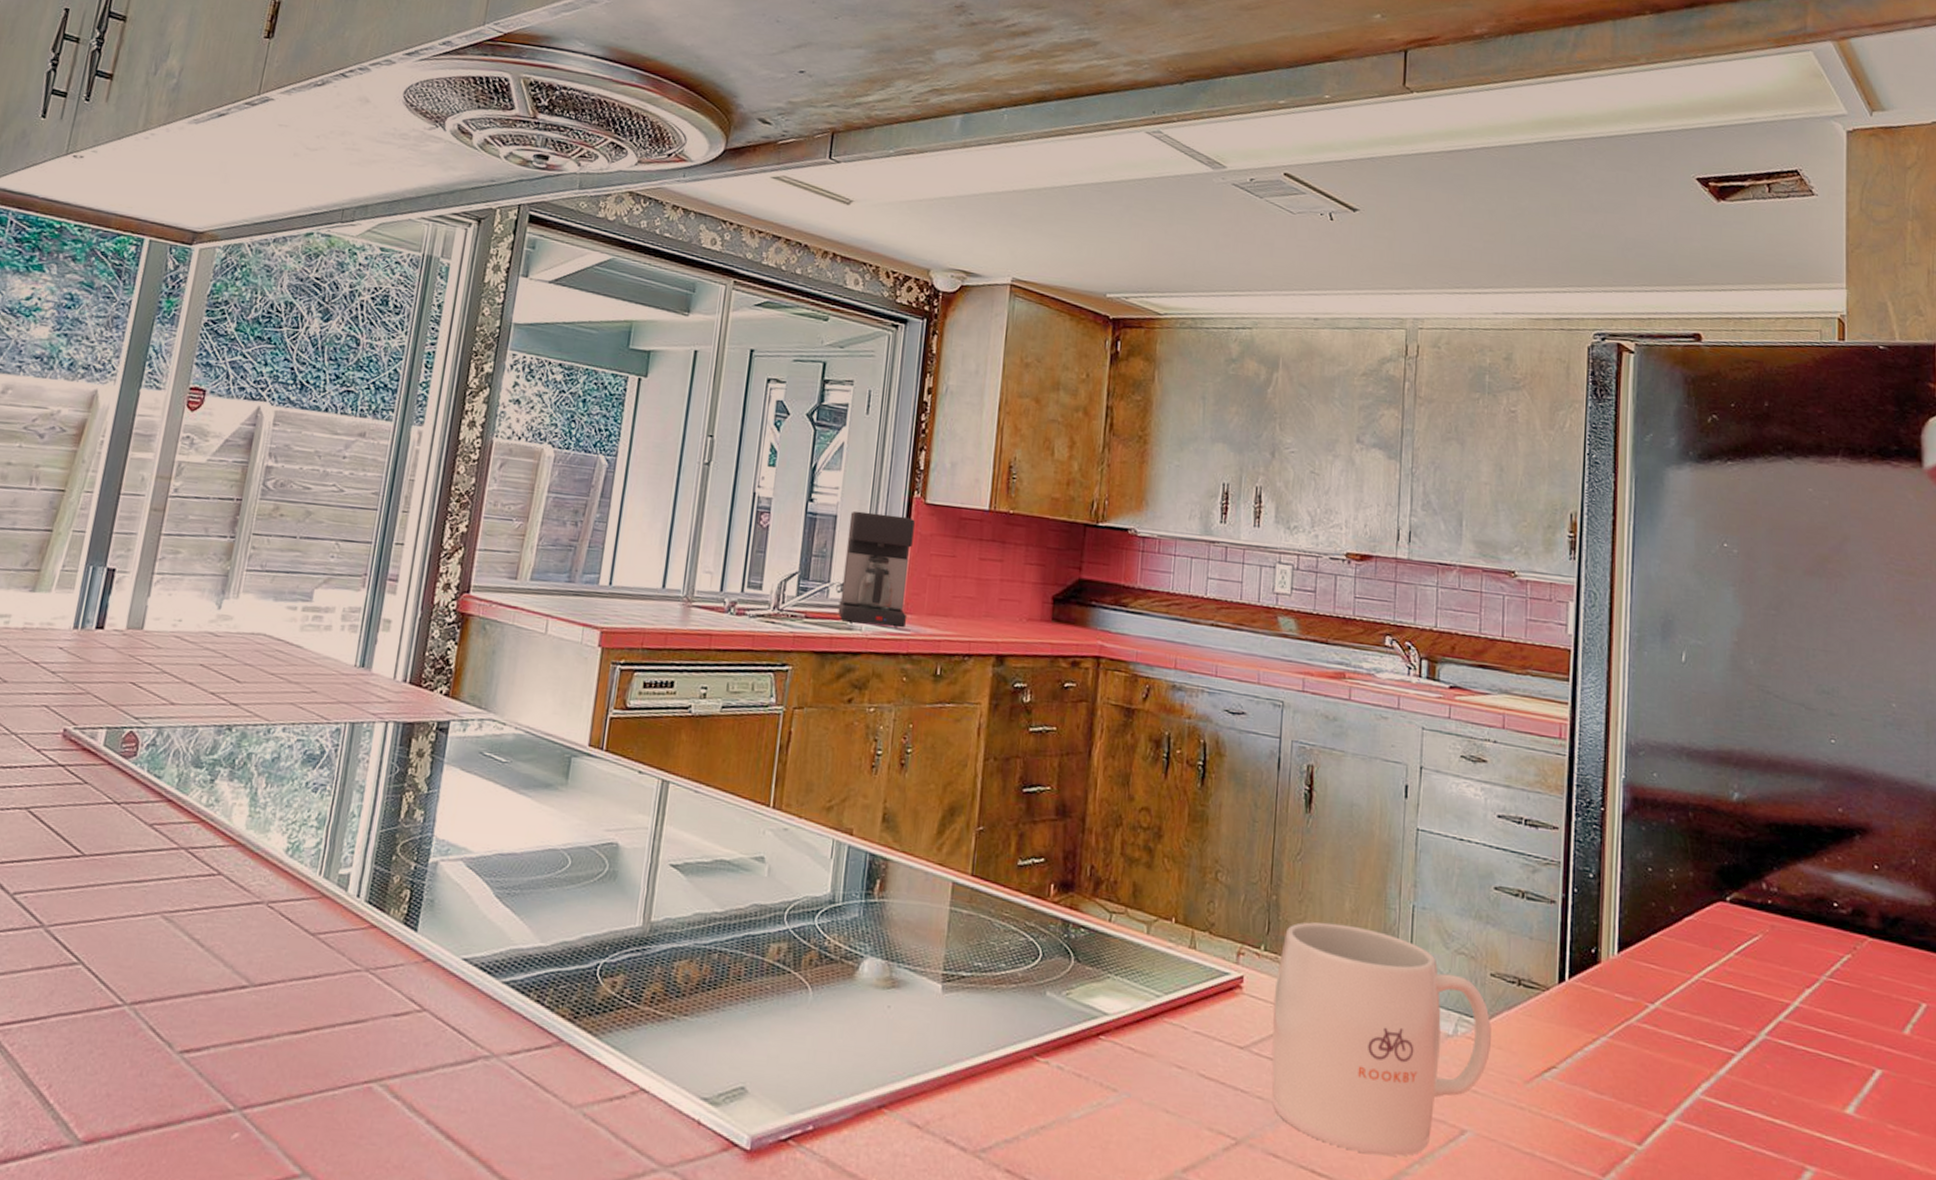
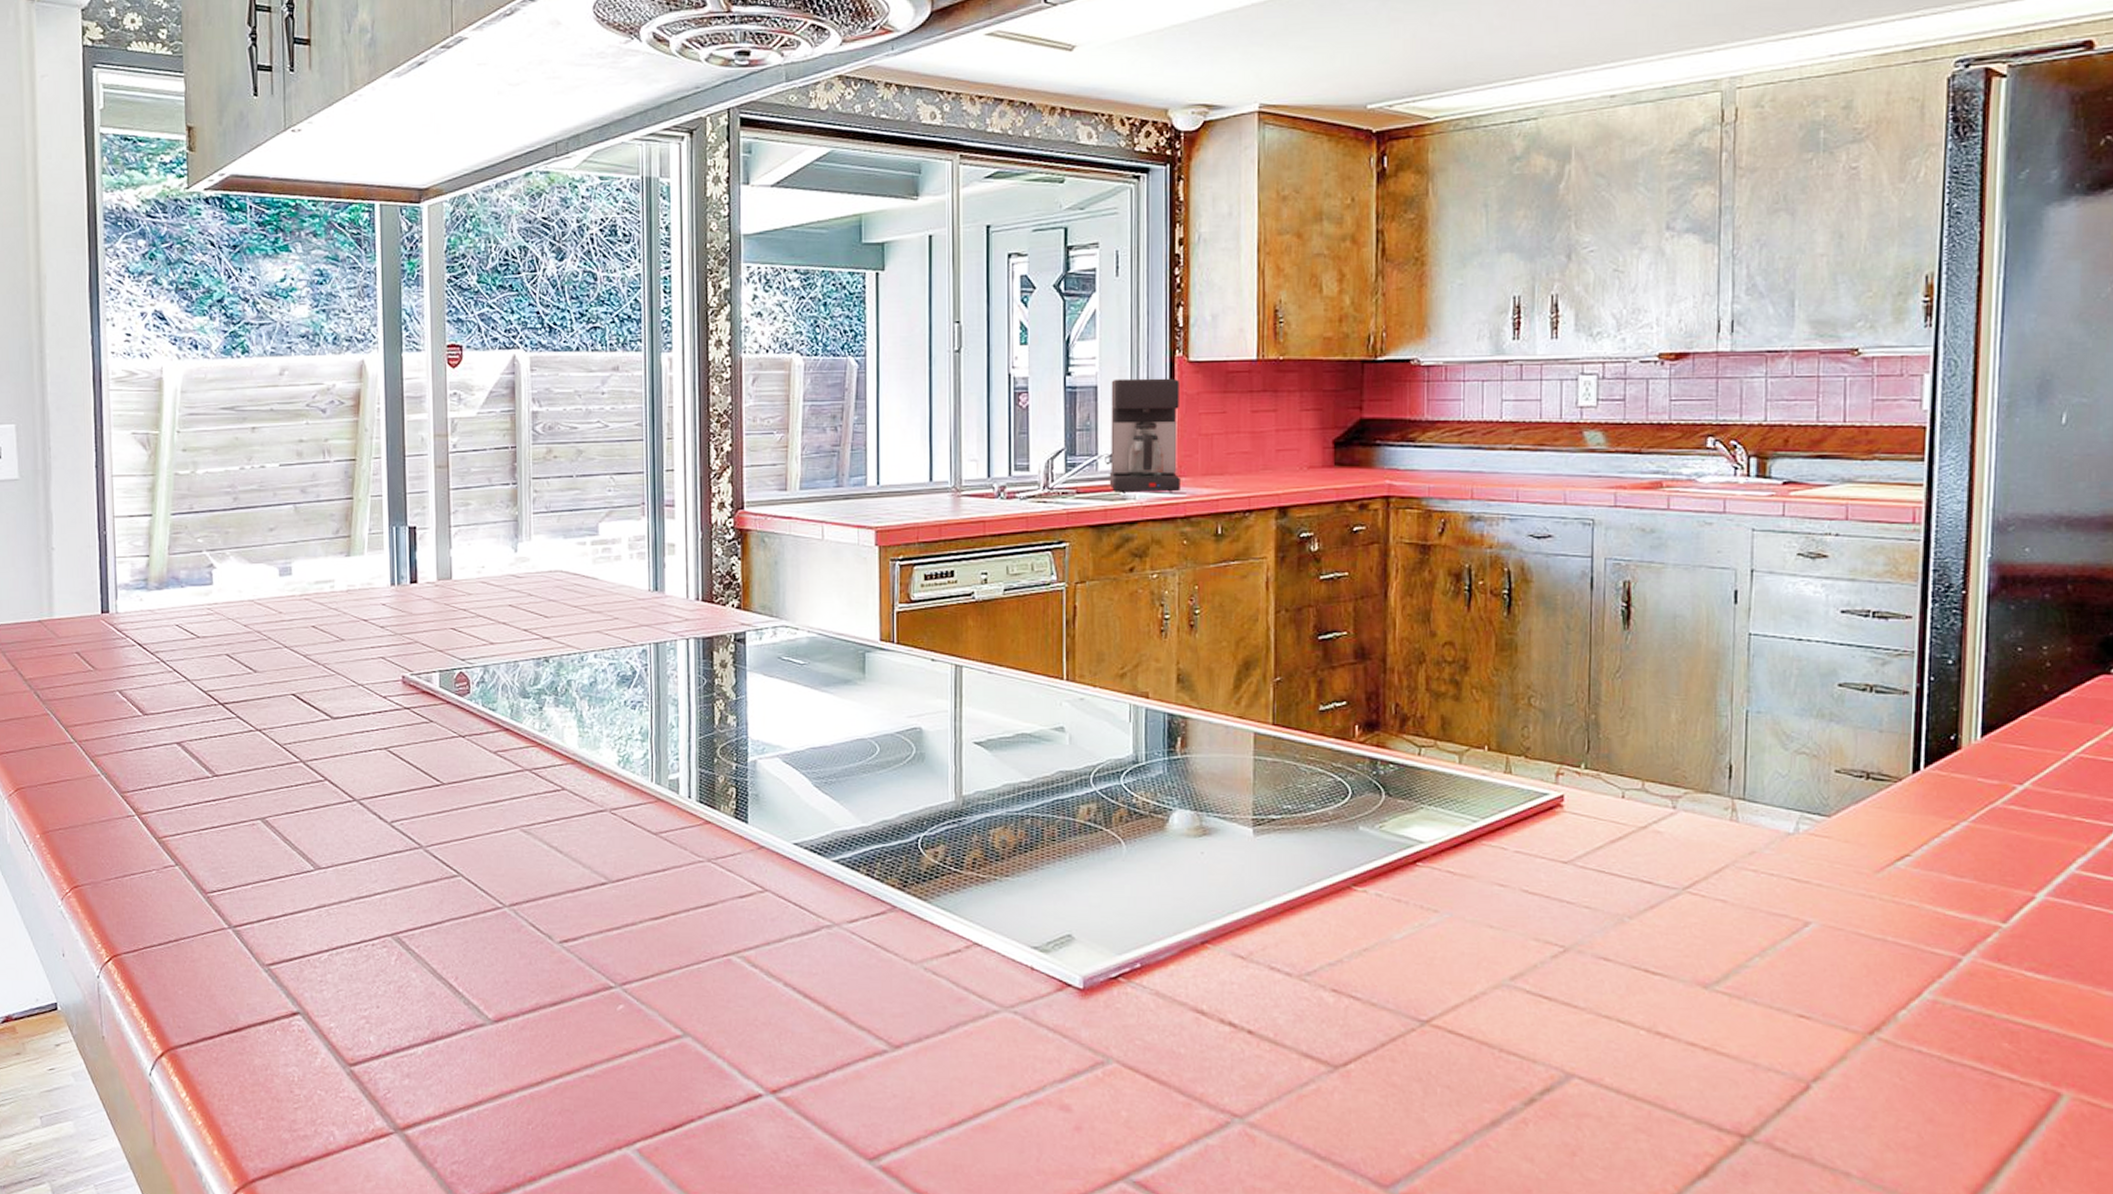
mug: present [1271,922,1491,1156] -> none [1596,736,1837,952]

